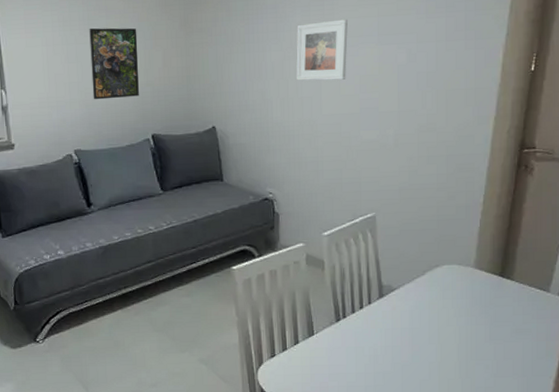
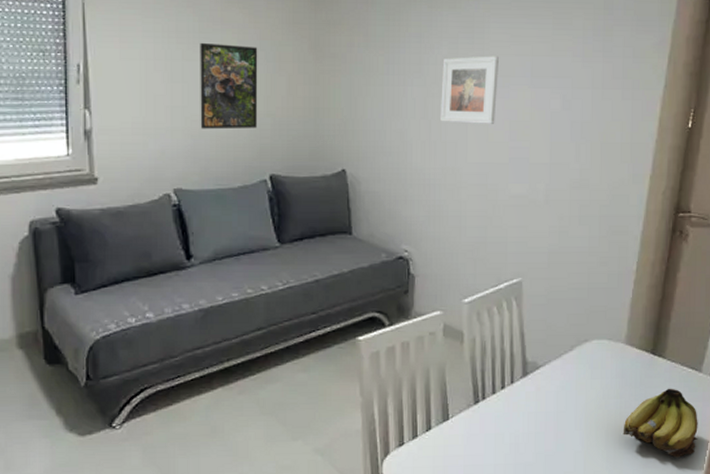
fruit: none [474,306,547,368] -> present [623,388,698,458]

